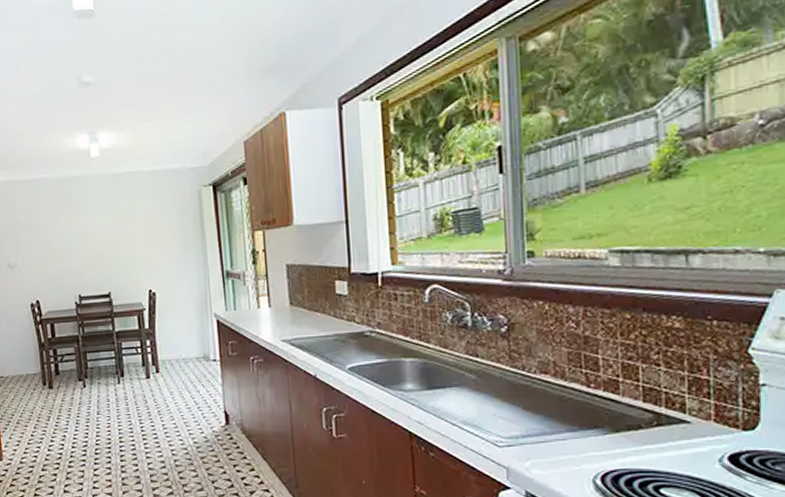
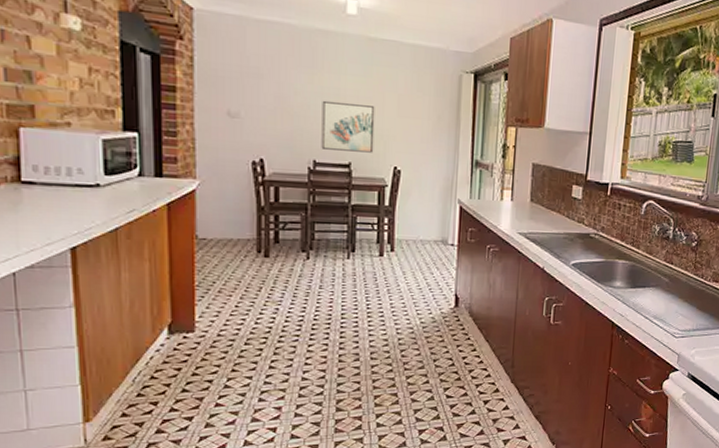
wall art: none [80,236,129,284] -> present [321,100,375,153]

